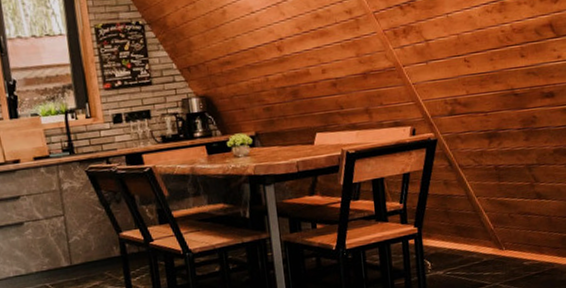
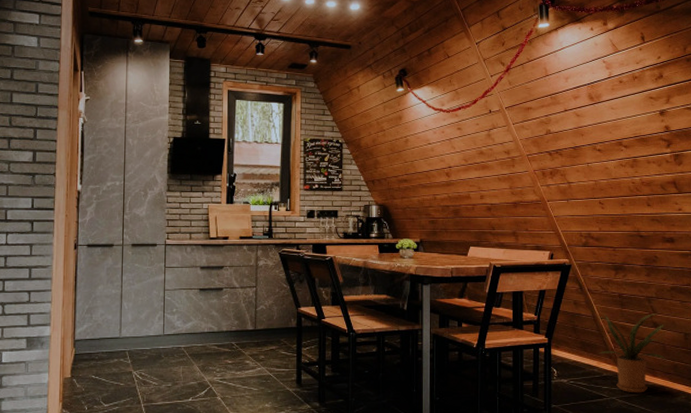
house plant: none [472,182,552,276] -> present [598,313,666,393]

